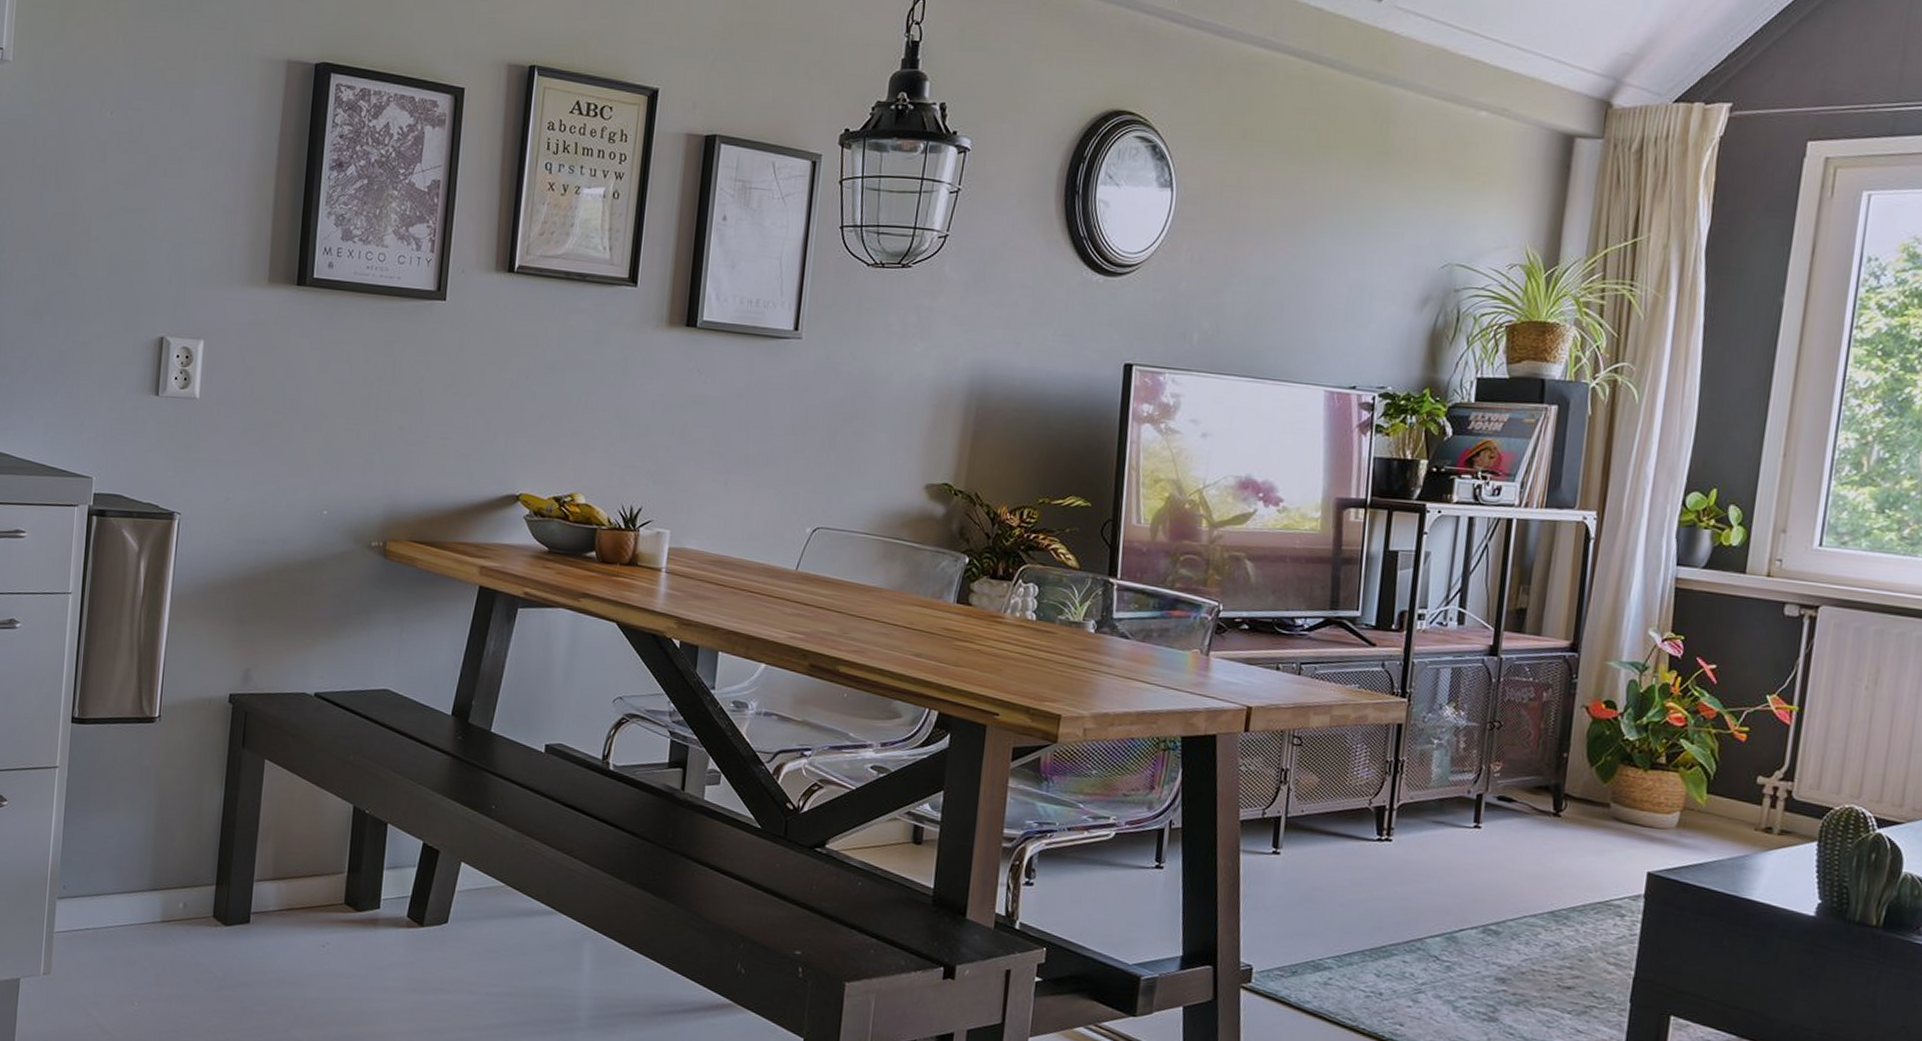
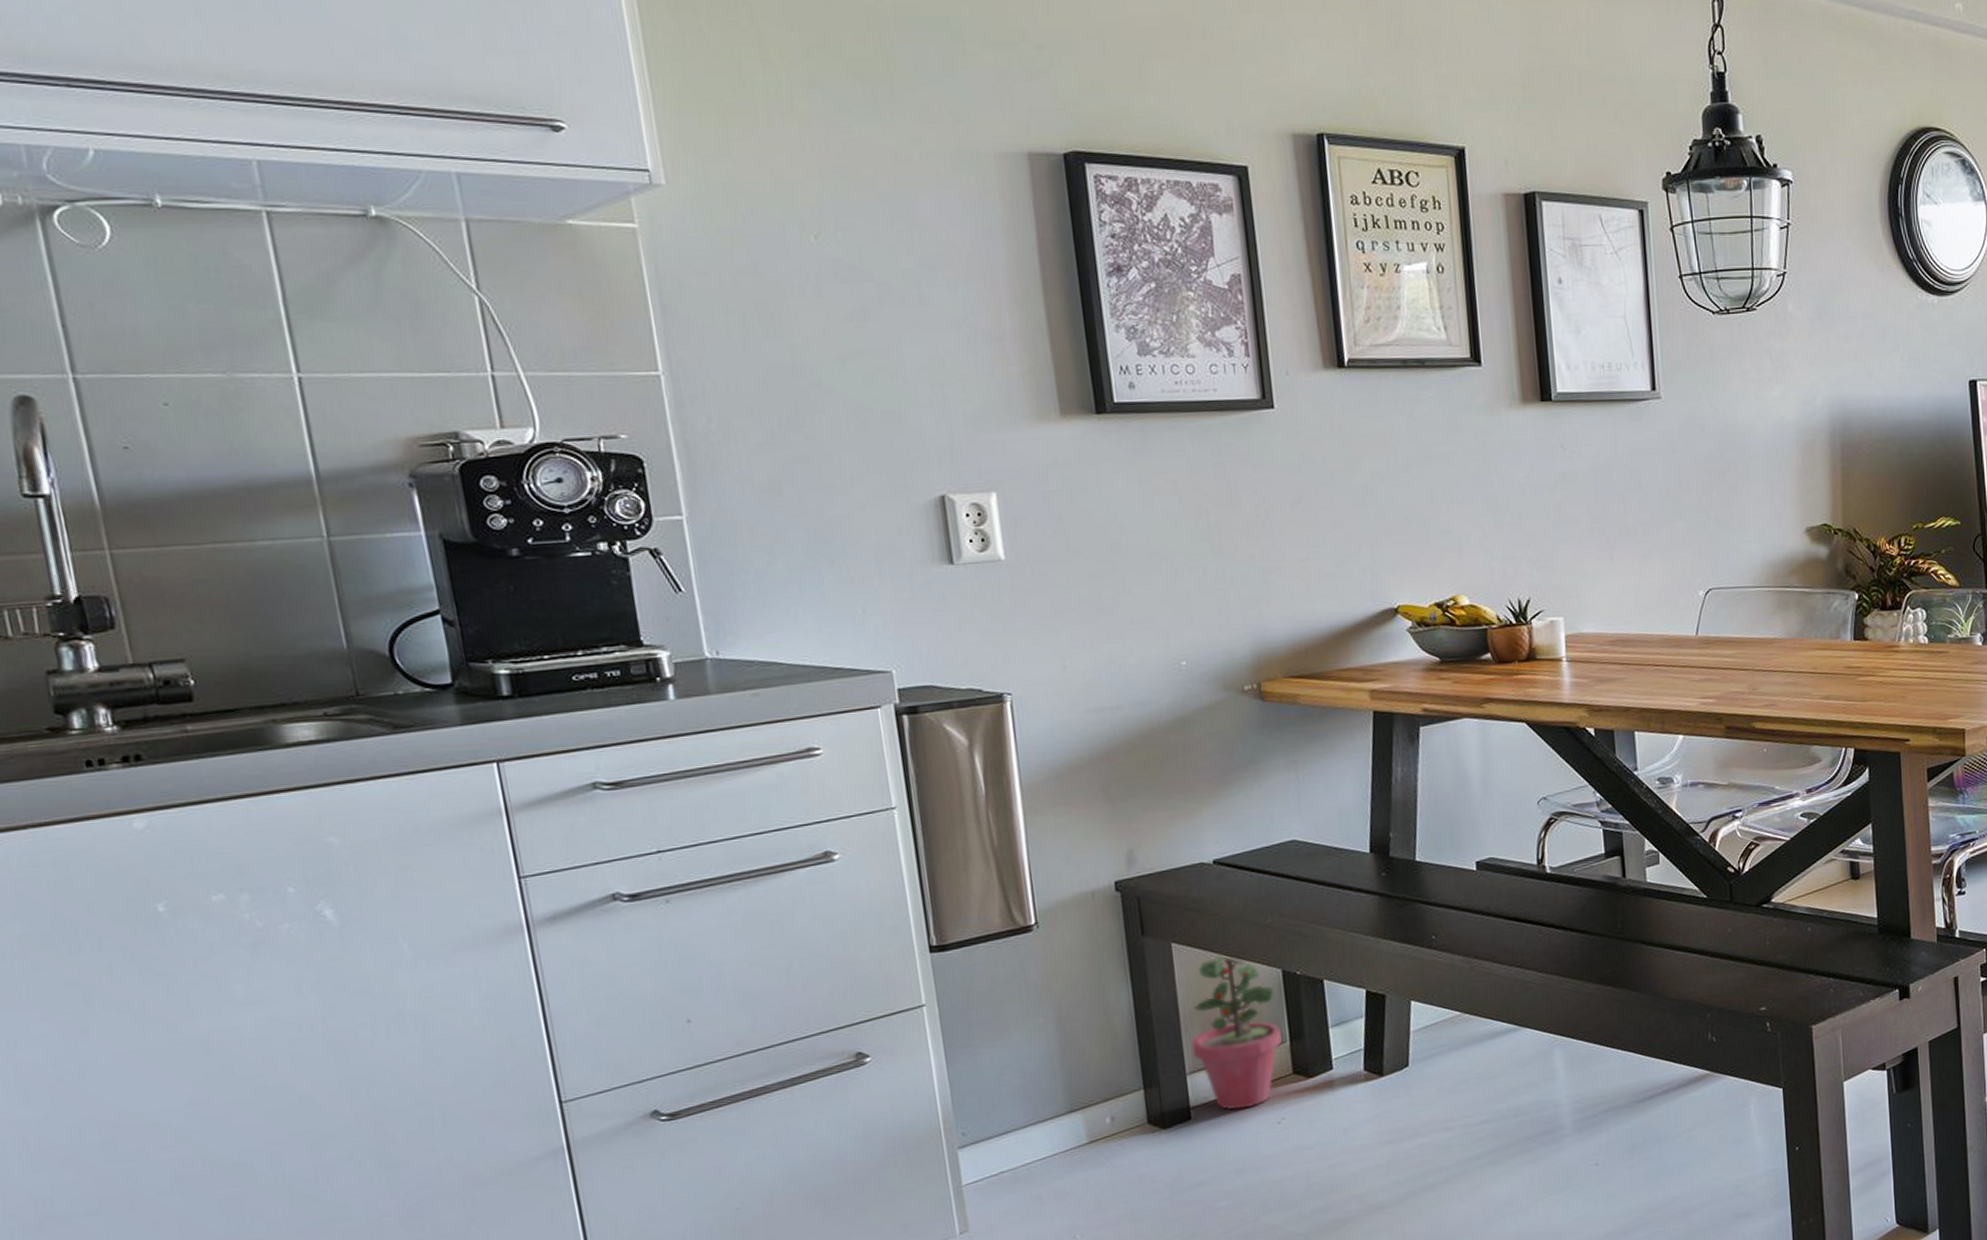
potted plant: none [263,778,342,925] -> present [1191,954,1282,1110]

